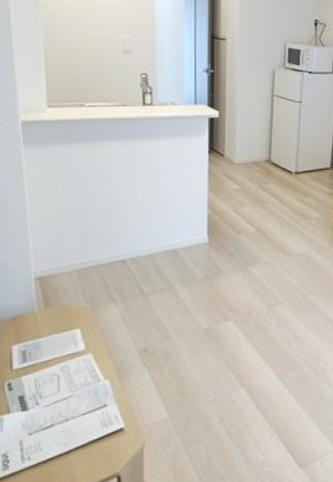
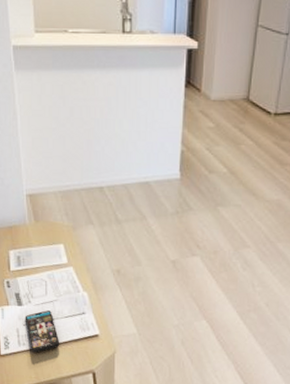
smartphone: none [30,410,76,467] -> present [25,310,60,353]

